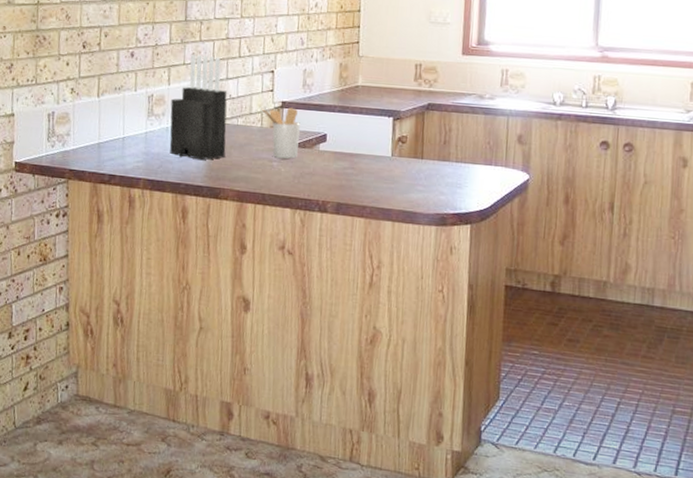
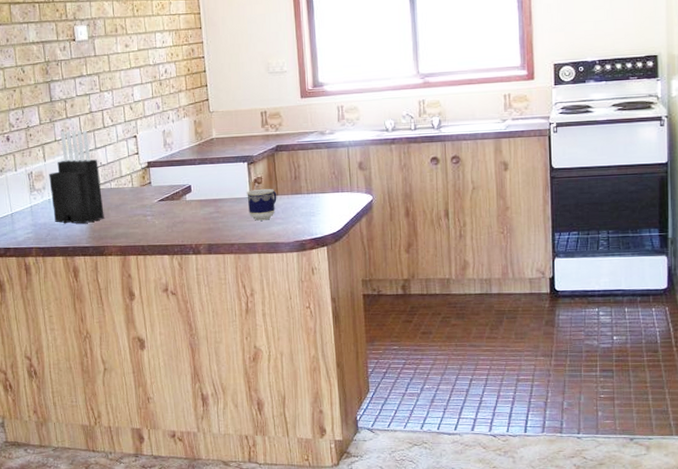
utensil holder: present [261,107,300,160] -> none [130,166,168,213]
cup: none [387,148,422,185] -> present [247,188,277,221]

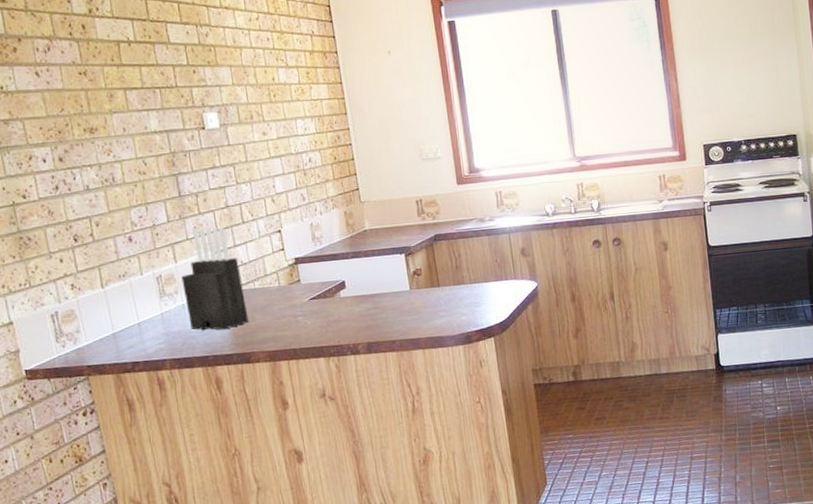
cup: present [247,188,277,221] -> none [406,280,439,315]

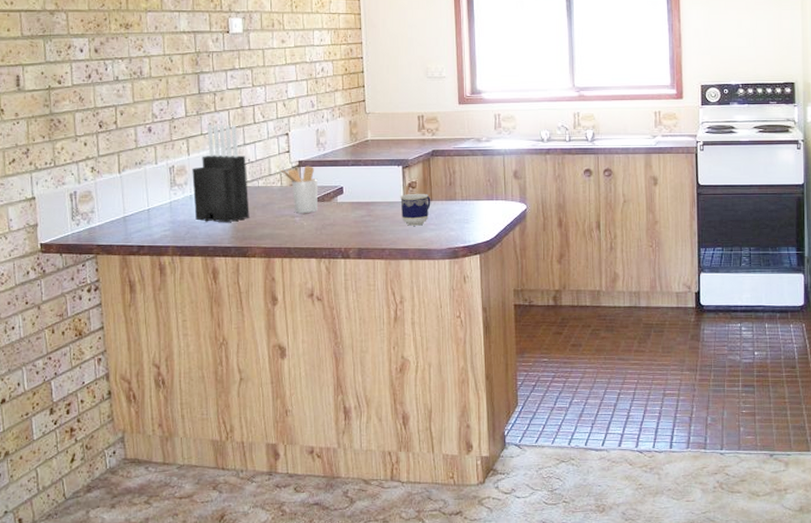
utensil holder: none [275,262,321,313] -> present [279,166,318,214]
cup: none [406,280,439,315] -> present [400,193,431,226]

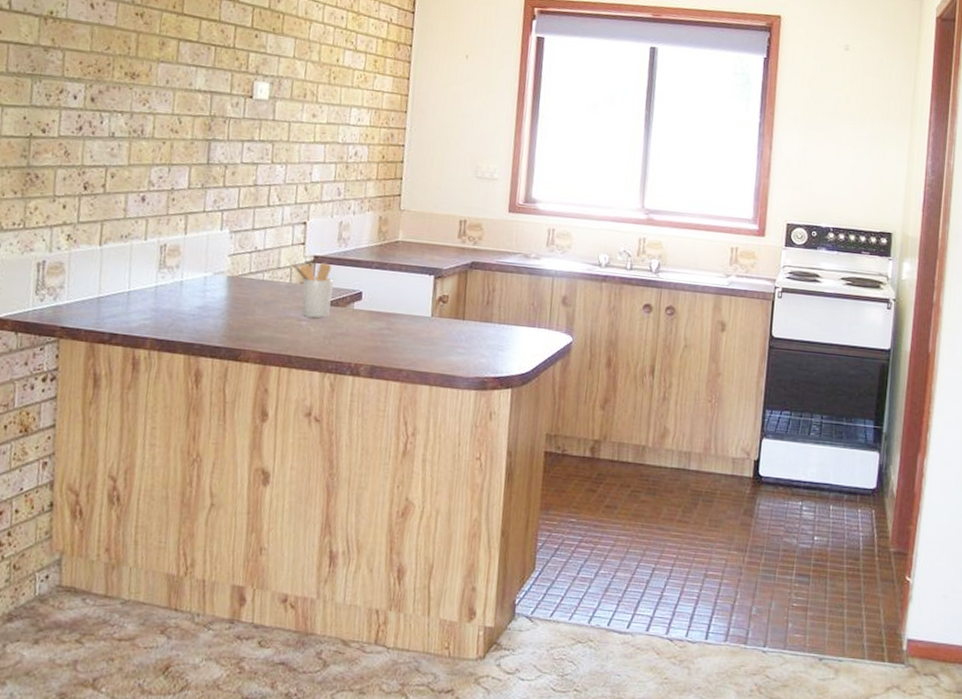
knife block: present [192,125,250,223] -> none [183,202,253,319]
cup: present [400,193,431,226] -> none [426,308,463,347]

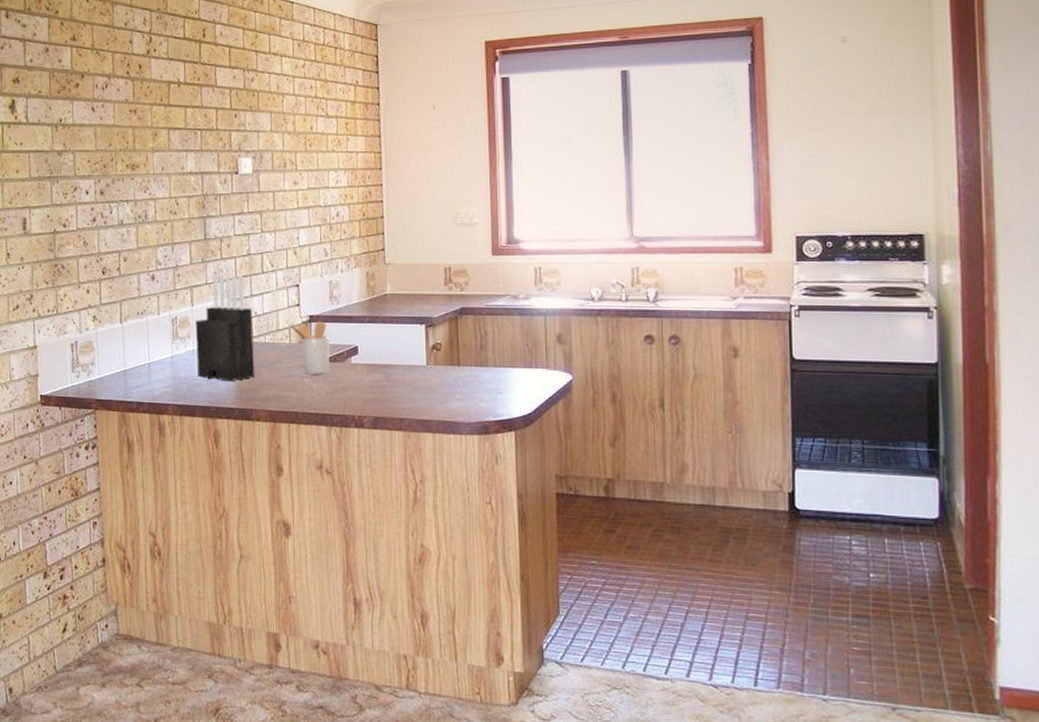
knife block: none [183,202,253,319] -> present [195,274,255,382]

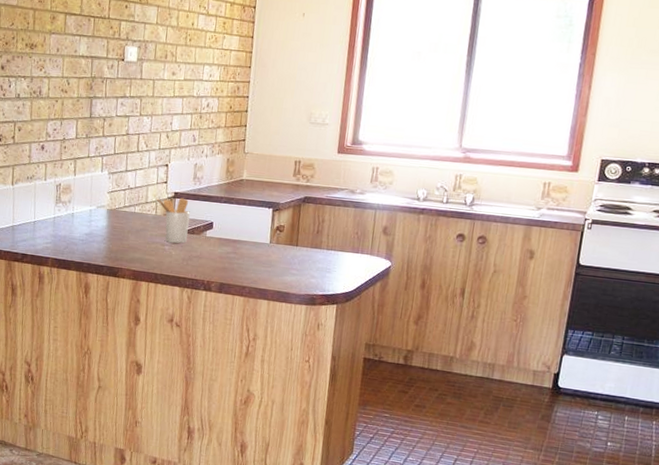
knife block: present [195,274,255,382] -> none [74,149,126,243]

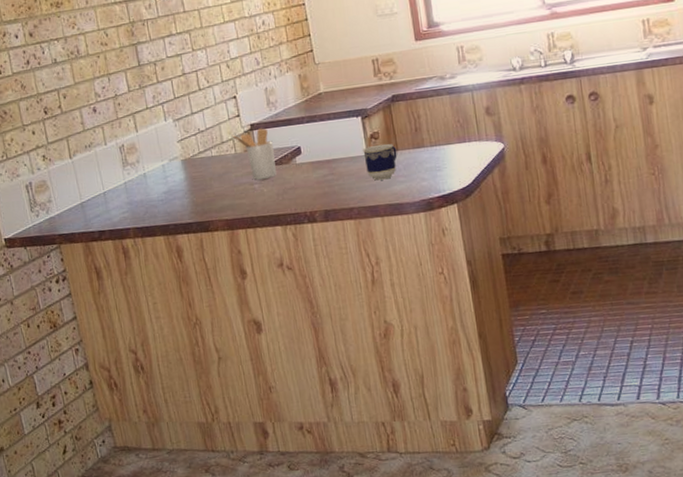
cup: none [265,236,297,269] -> present [363,143,397,181]

